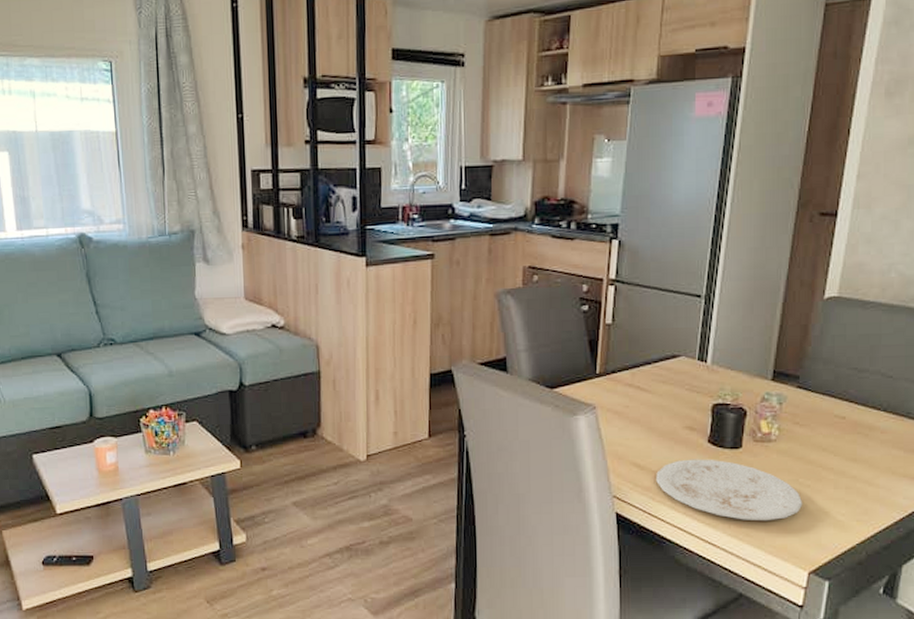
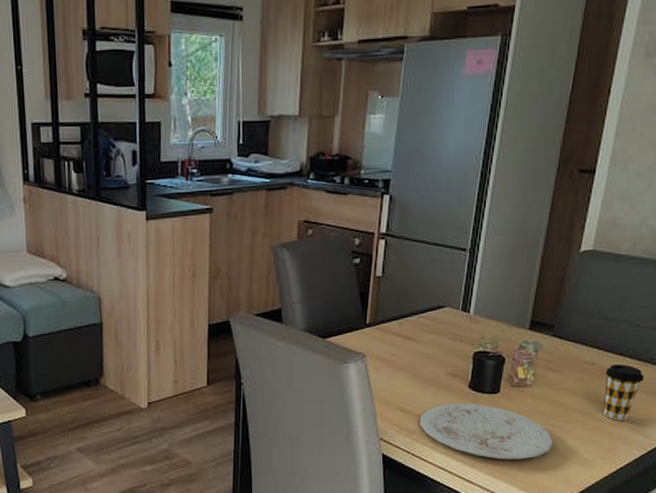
coffee cup: none [857,419,901,479] -> present [603,364,644,420]

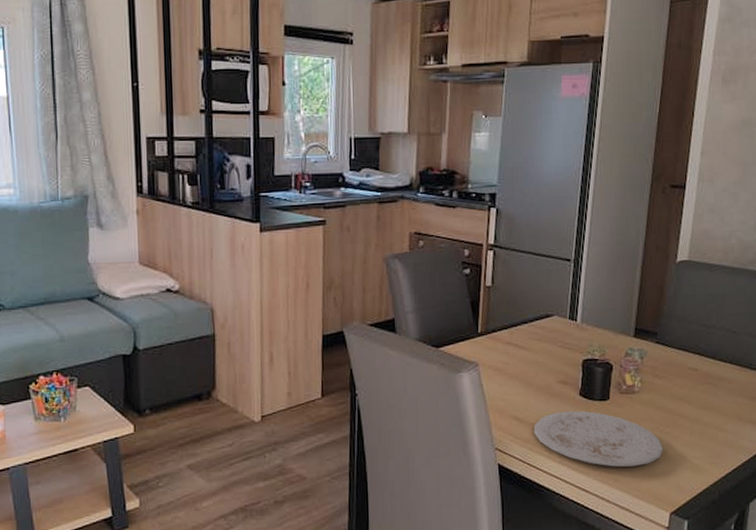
coffee cup: present [603,364,644,420] -> none [708,370,745,425]

